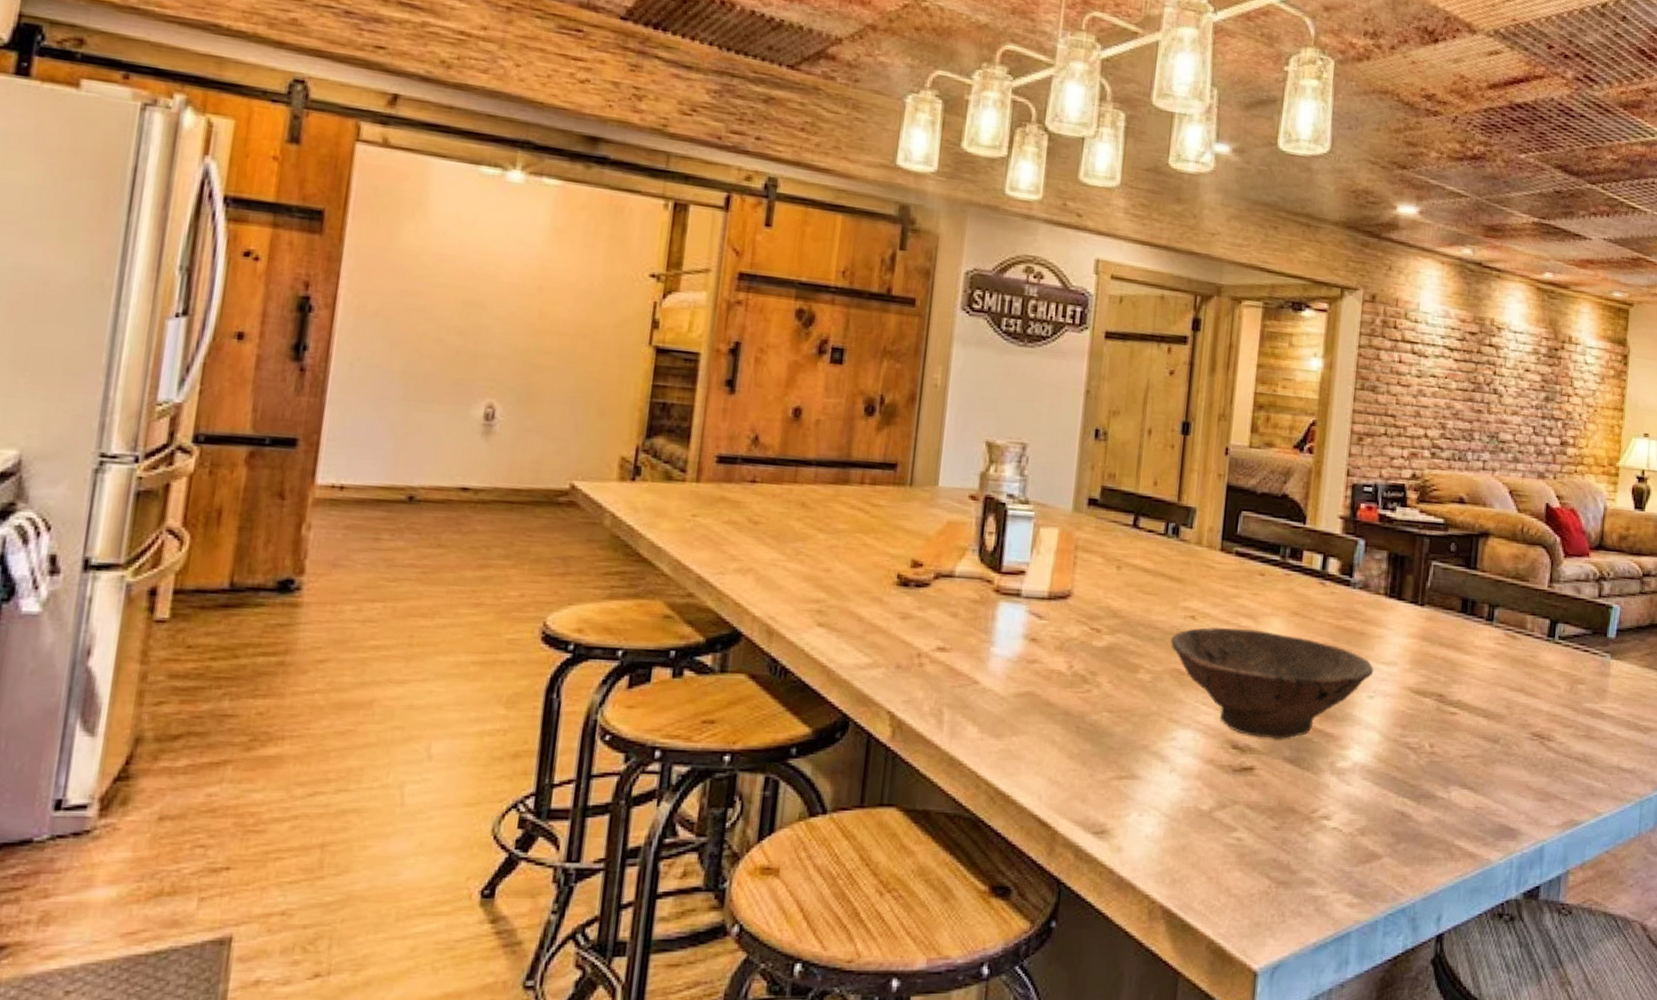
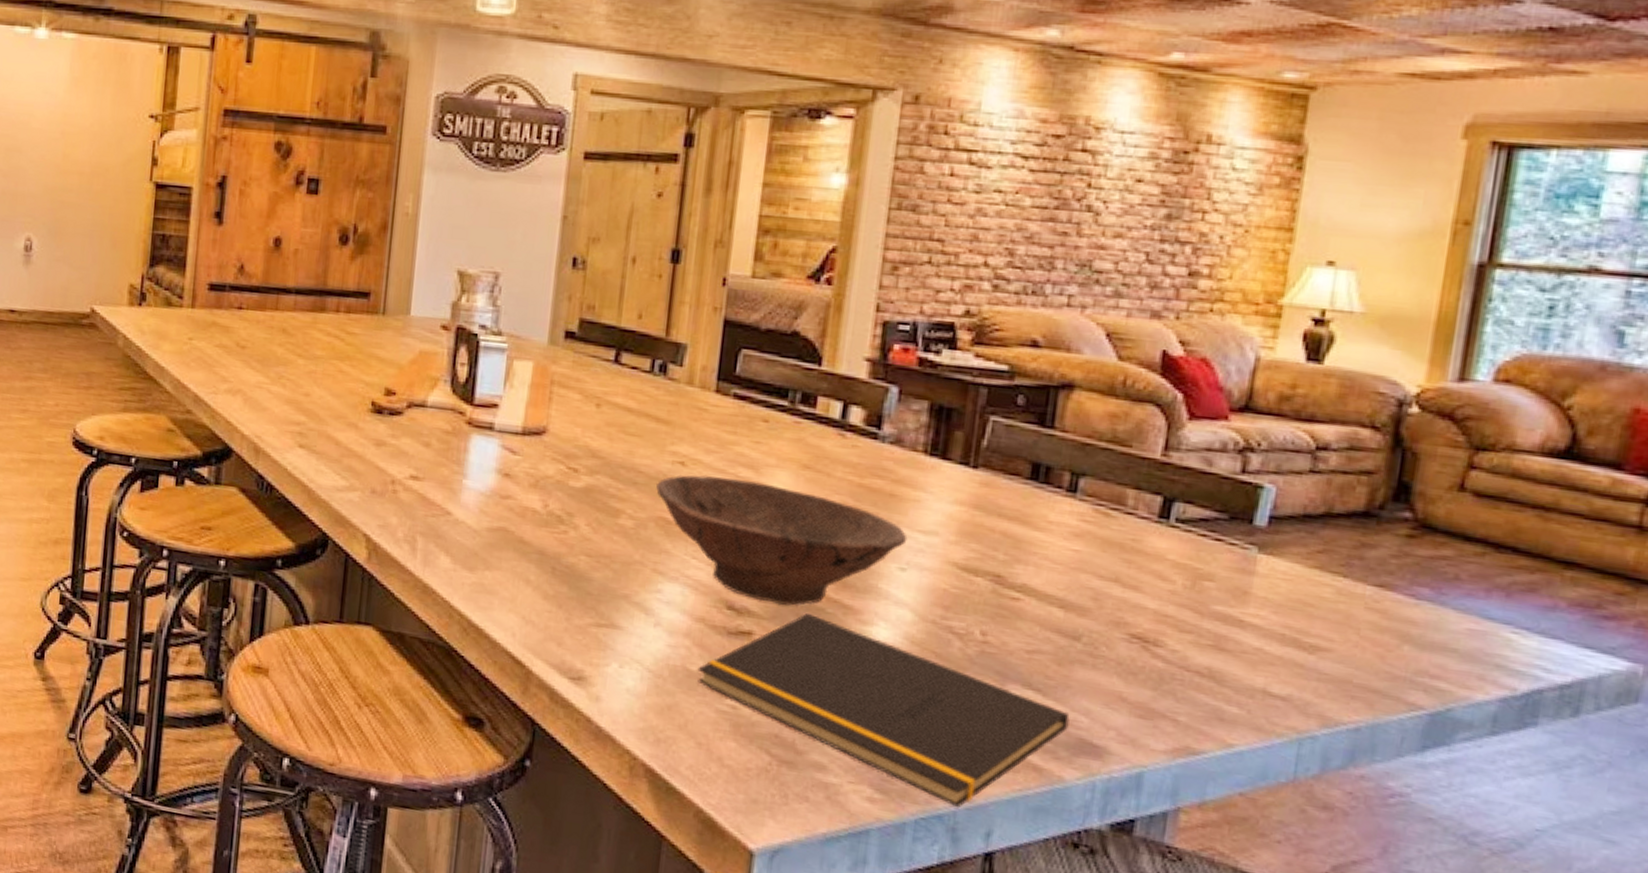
notepad: none [1208,745,1494,900] -> present [697,614,1070,808]

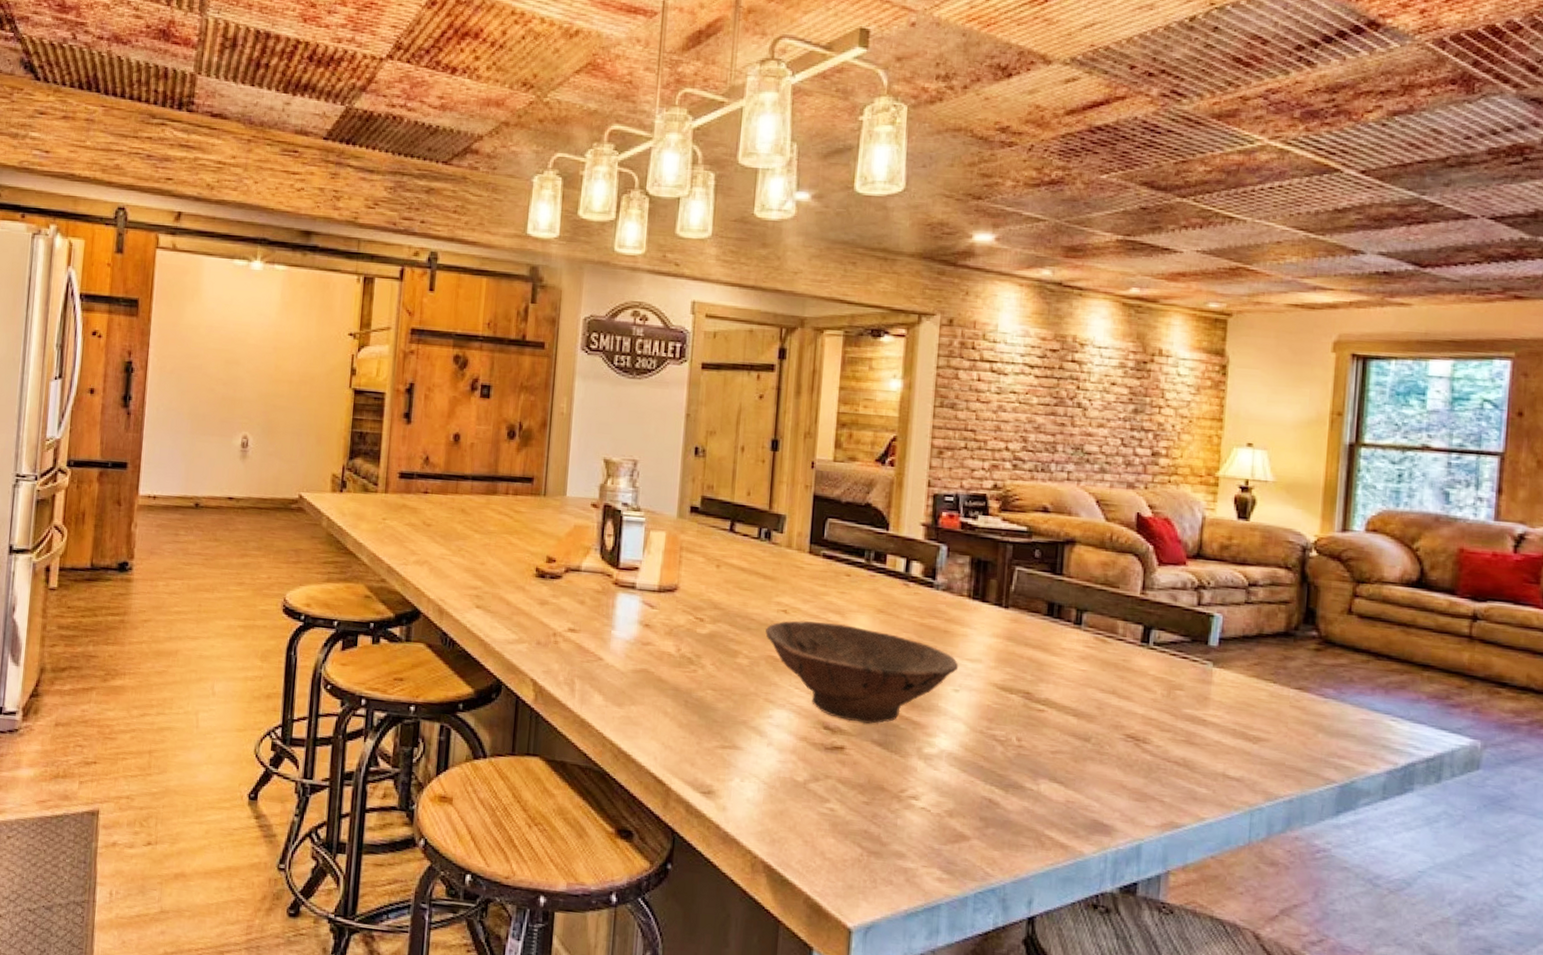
notepad: present [697,614,1070,808] -> none [802,730,1086,882]

